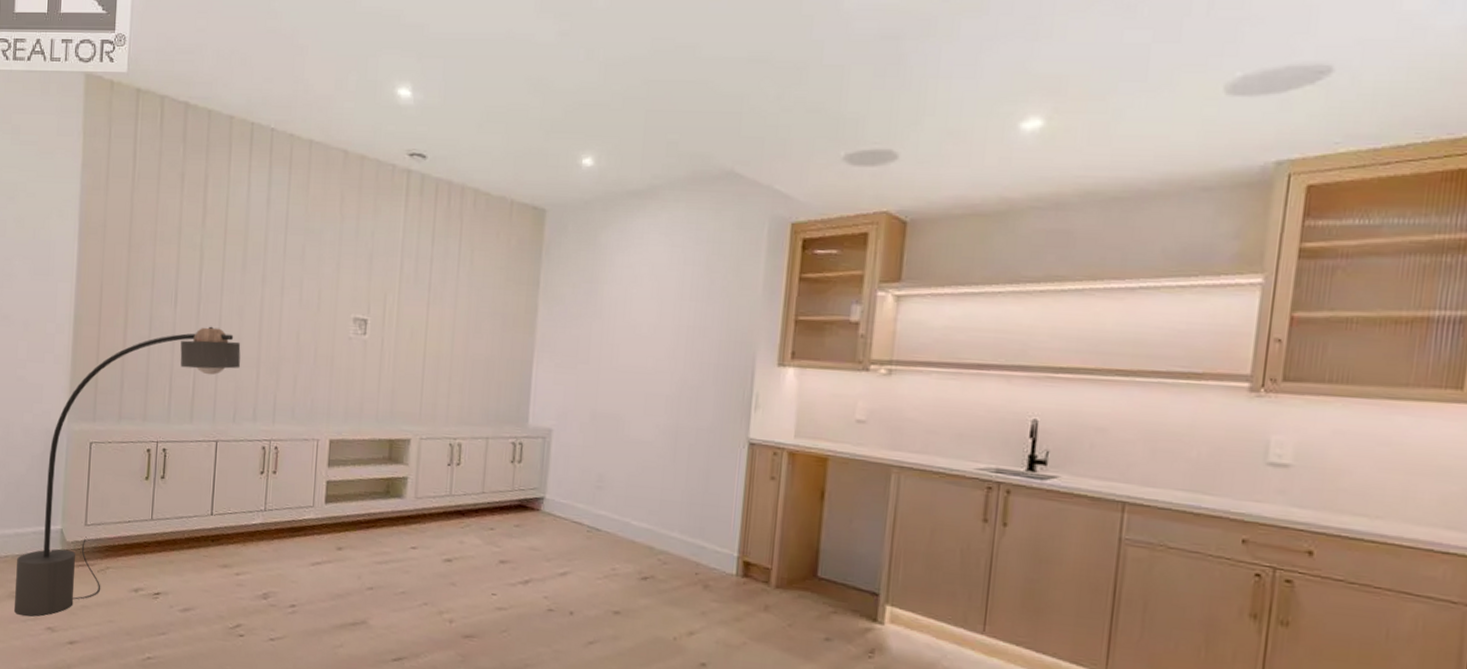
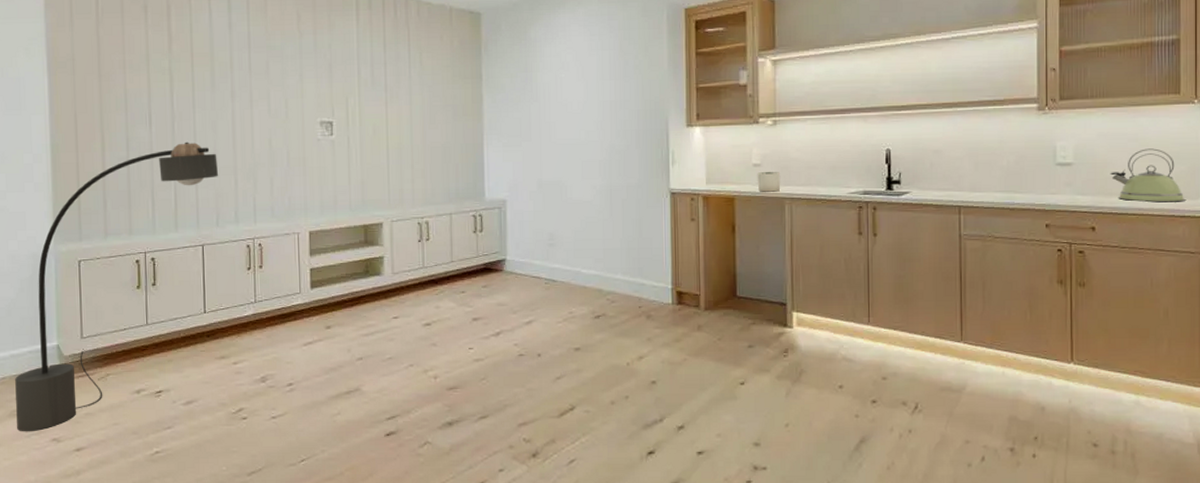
planter: none [858,430,890,457] -> present [757,172,781,192]
kettle: none [1344,457,1453,534] -> present [1110,148,1185,203]

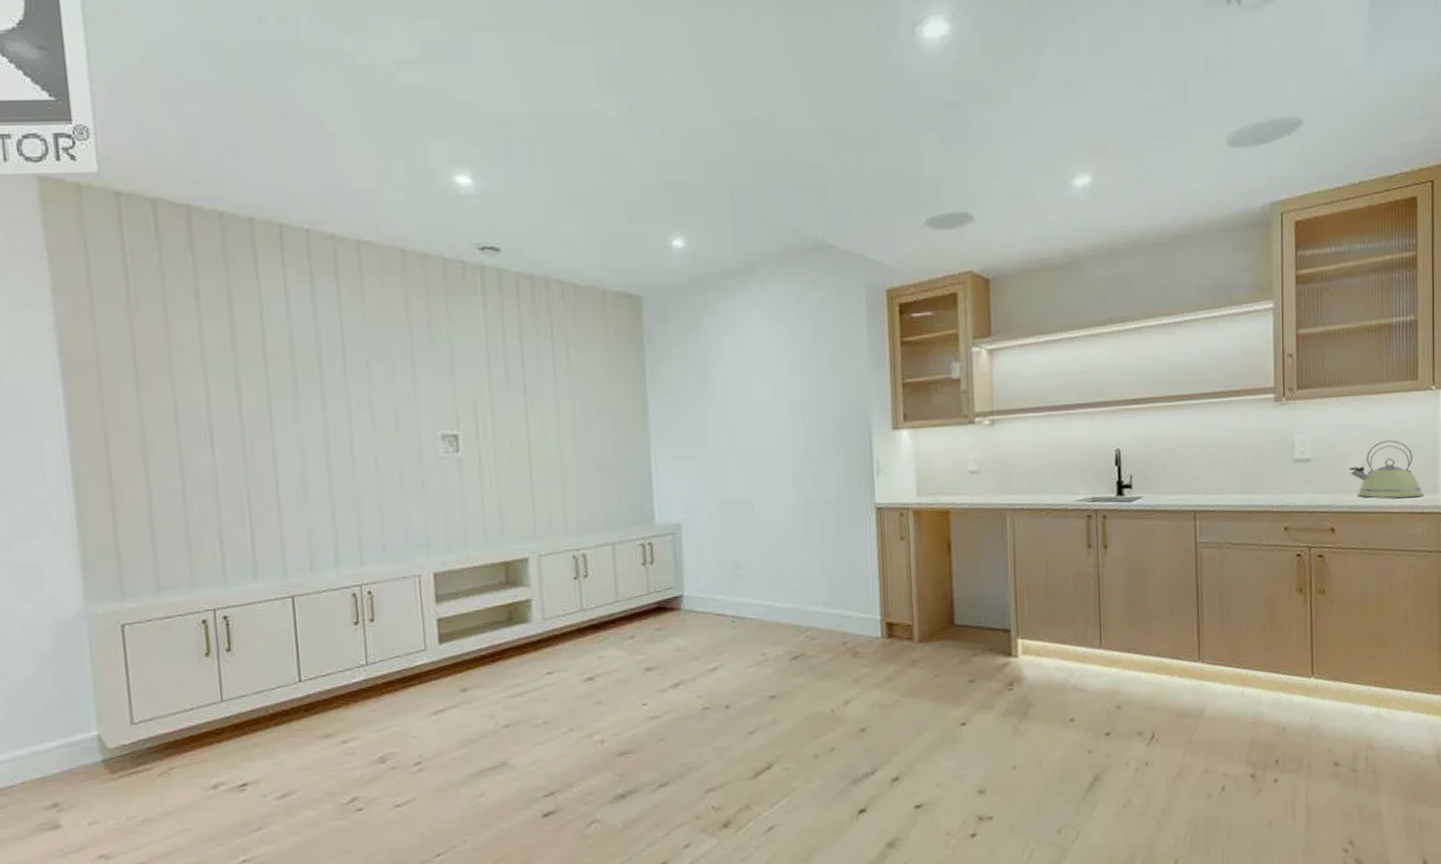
floor lamp: present [15,141,219,432] -> none [40,465,310,851]
planter: present [757,172,781,192] -> none [974,479,1001,503]

